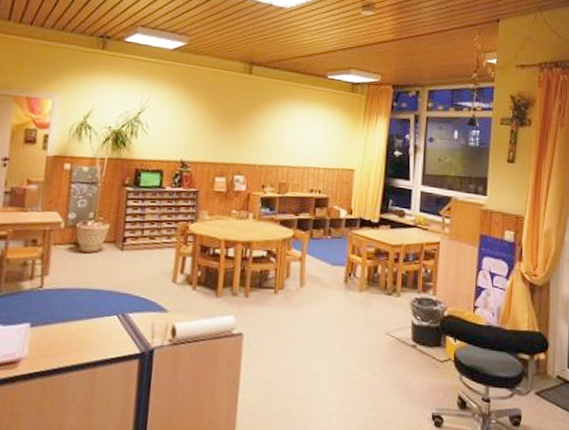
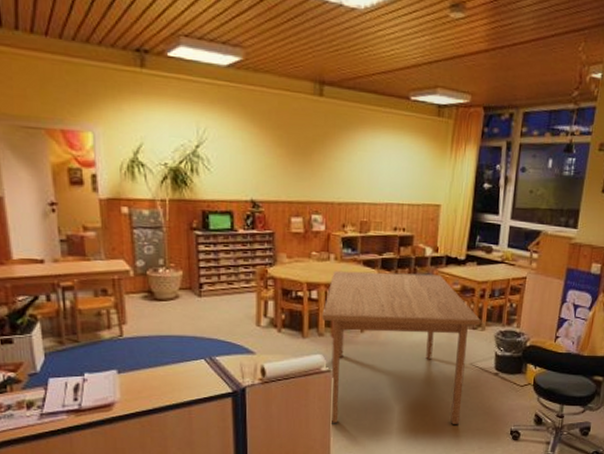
table: none [237,229,396,405] -> present [322,270,481,425]

